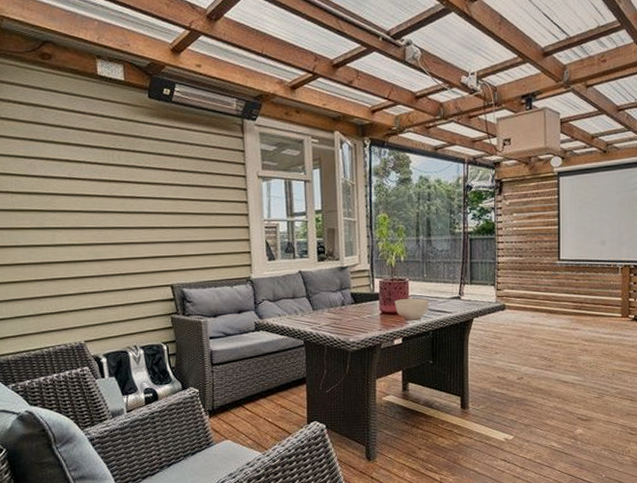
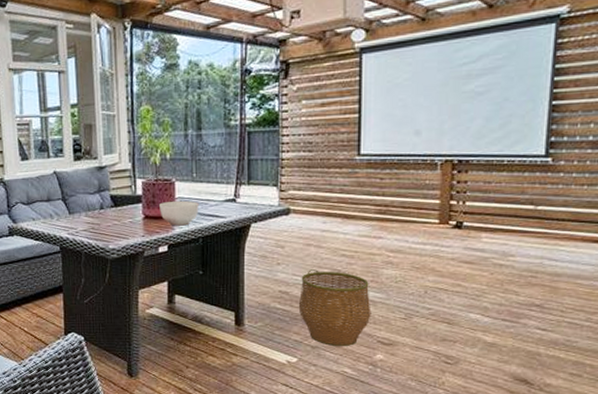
basket: none [513,357,572,423] -> present [298,269,371,346]

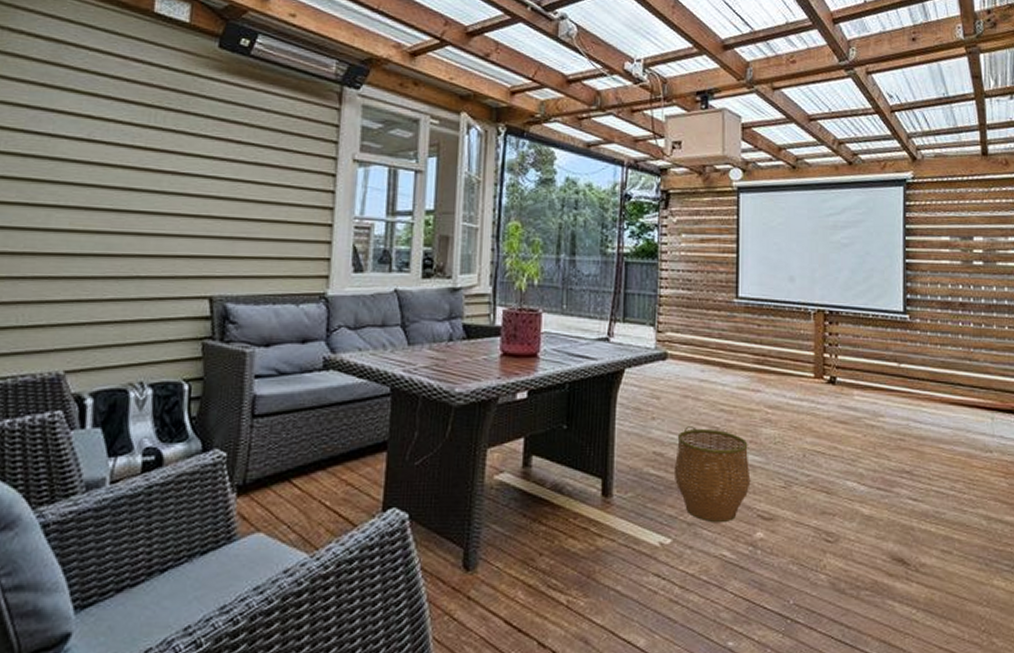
bowl: present [159,200,199,226] -> none [521,335,568,367]

